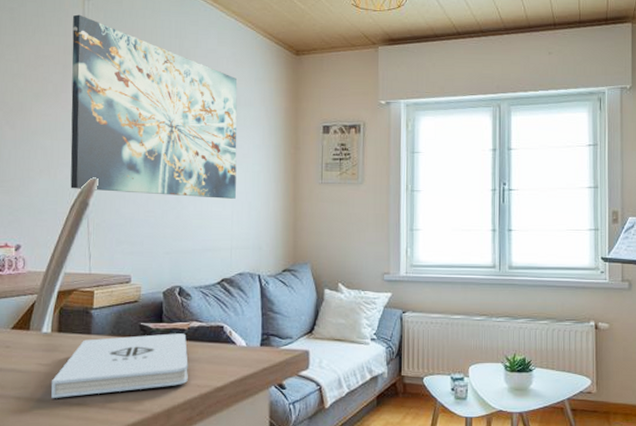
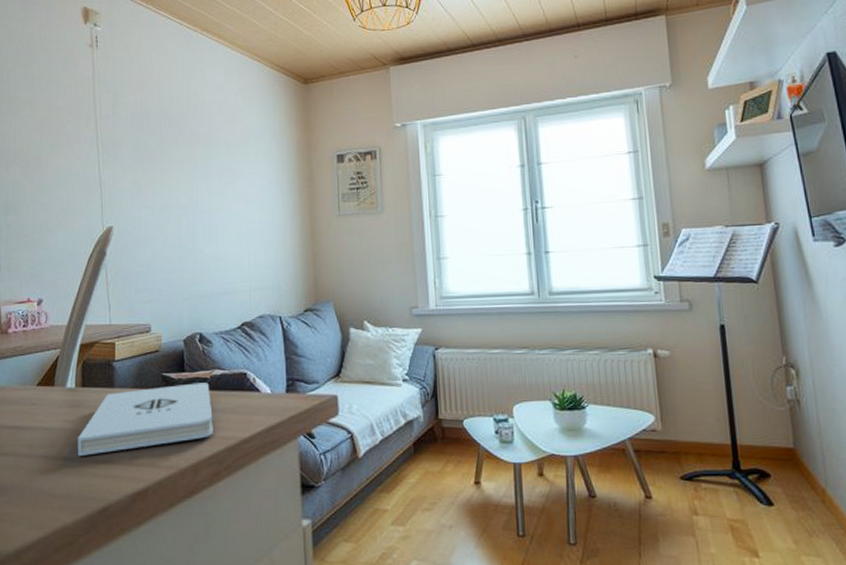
wall art: present [70,14,238,199] -> none [83,64,253,239]

